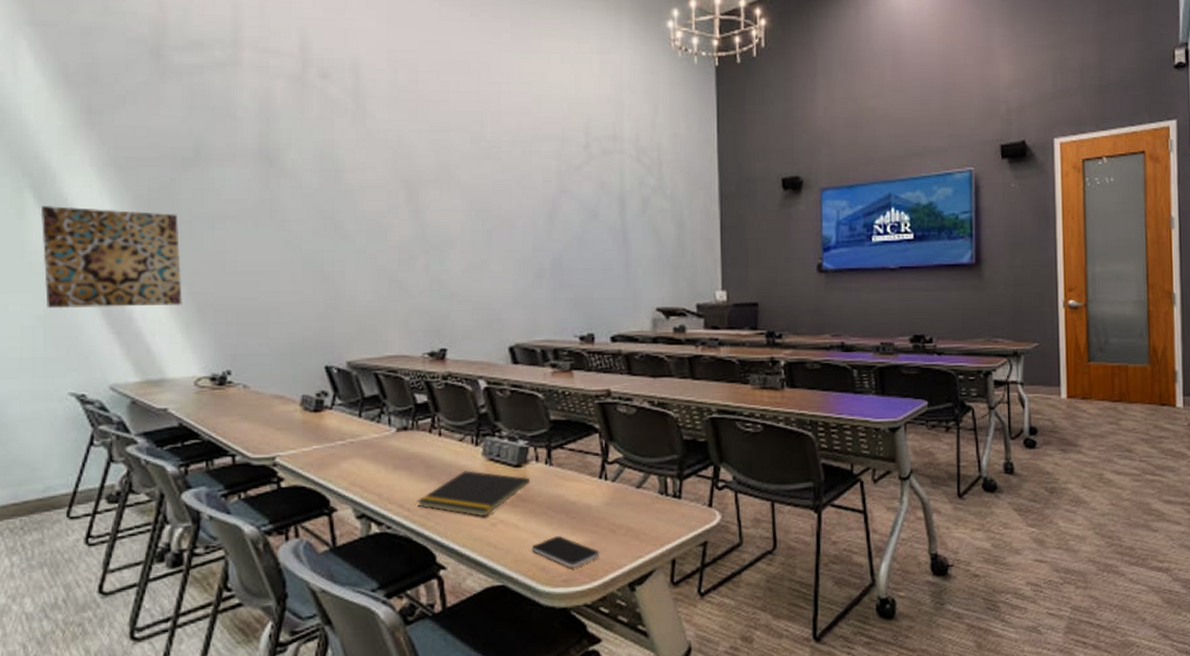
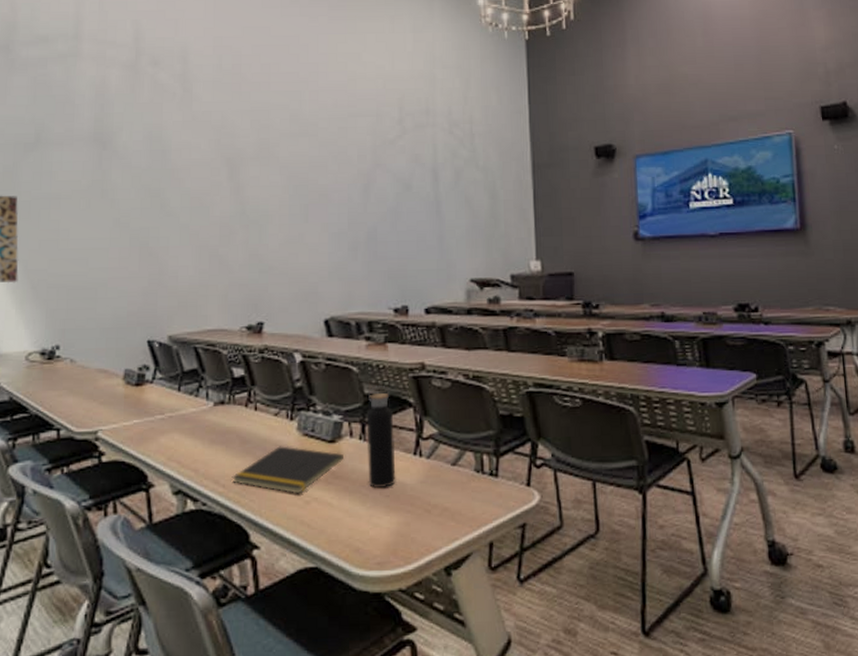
smartphone: present [531,536,601,568] -> none [345,515,416,550]
water bottle: none [552,412,582,511] -> present [366,386,396,489]

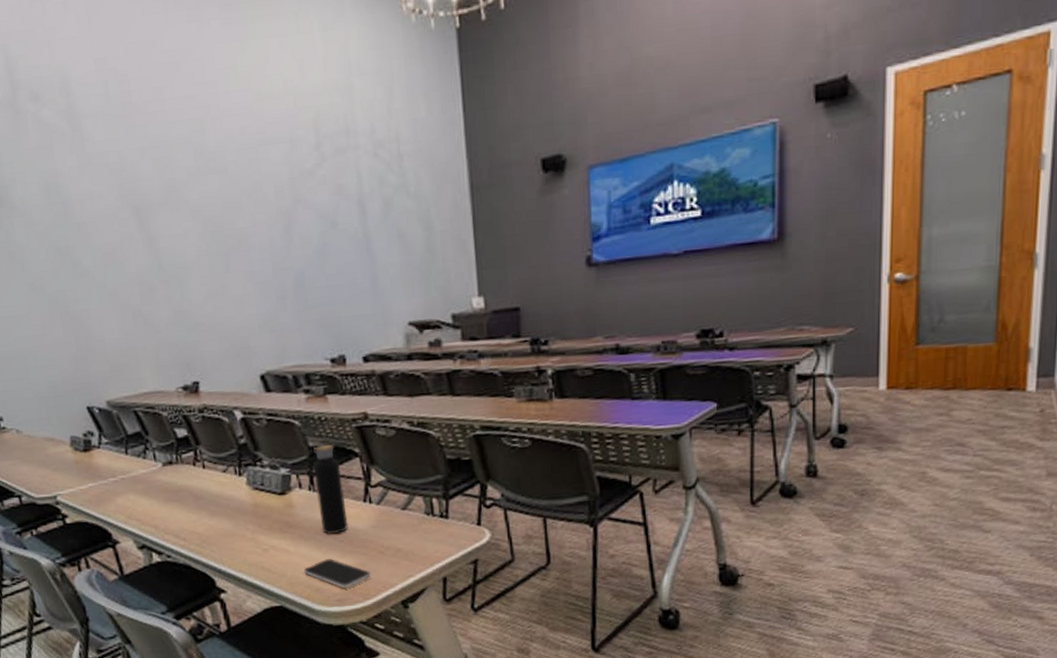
notepad: present [232,446,343,494] -> none [190,500,295,543]
smartphone: none [345,515,416,550] -> present [304,559,372,589]

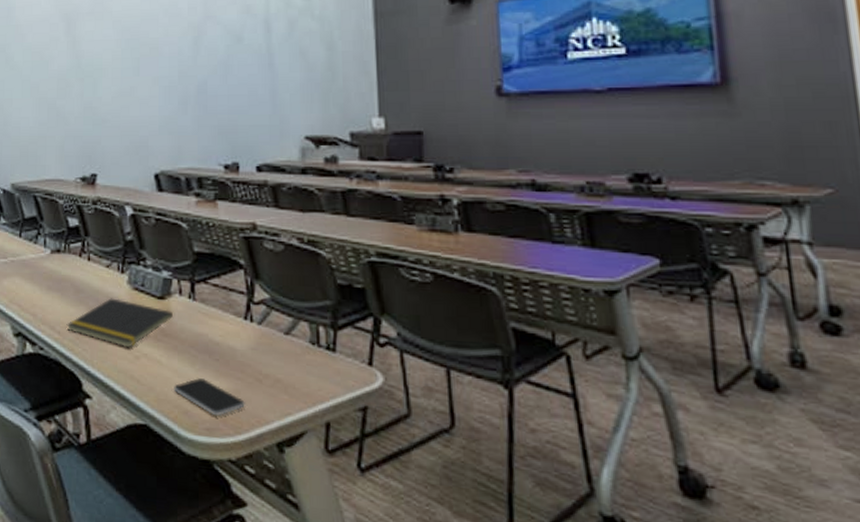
notepad: none [190,500,295,543] -> present [66,298,173,348]
water bottle: present [313,437,348,535] -> none [195,244,226,352]

